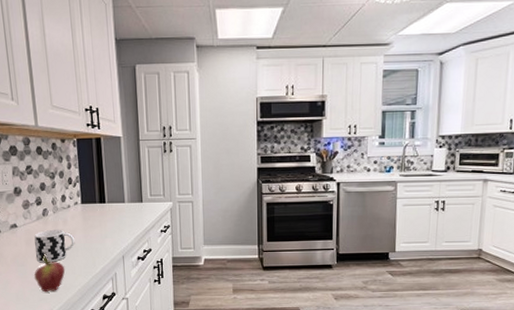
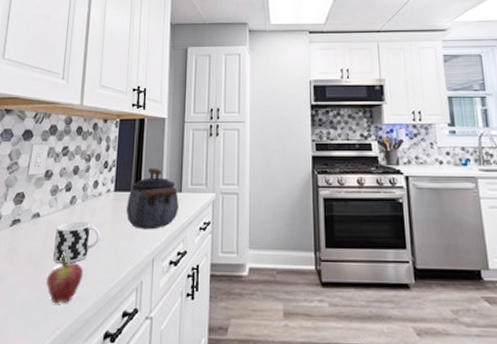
kettle: none [94,182,141,234] -> present [126,168,179,230]

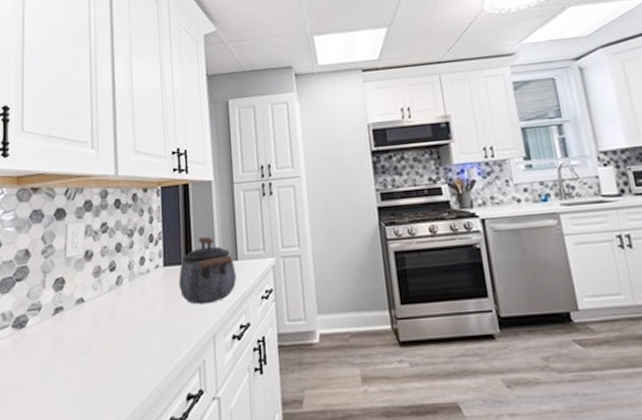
fruit: present [46,249,84,304] -> none [100,334,140,393]
cup: present [53,221,101,264] -> none [104,301,154,350]

